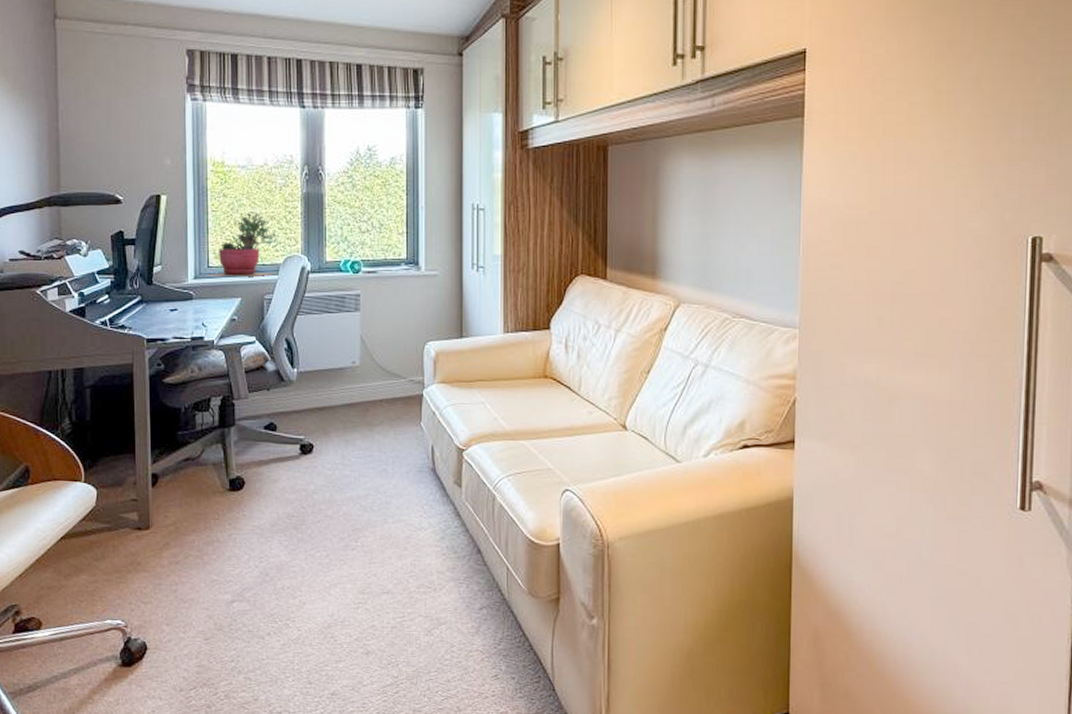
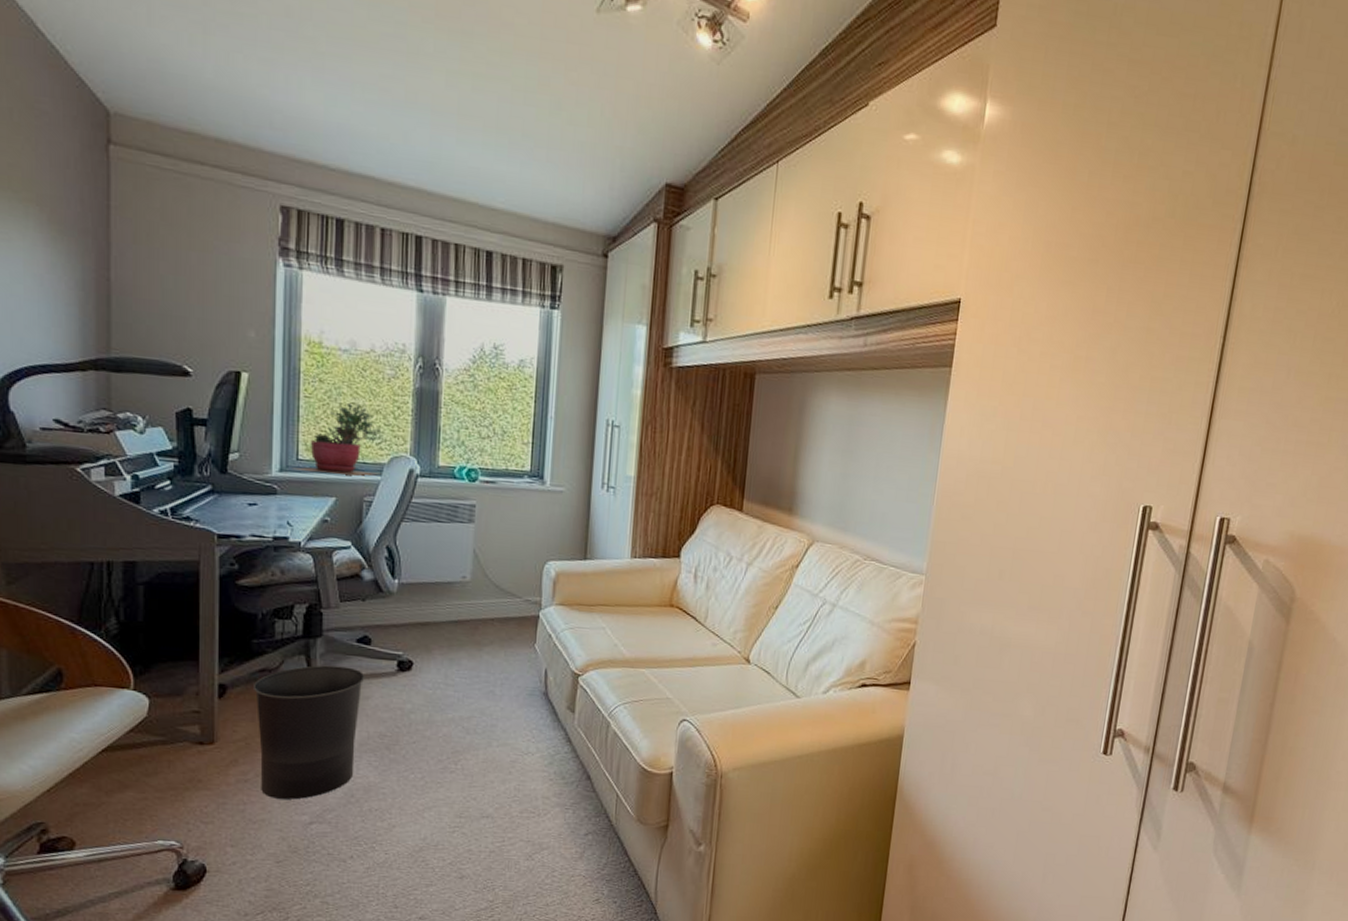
waste bin: none [180,452,273,579] -> present [254,665,365,800]

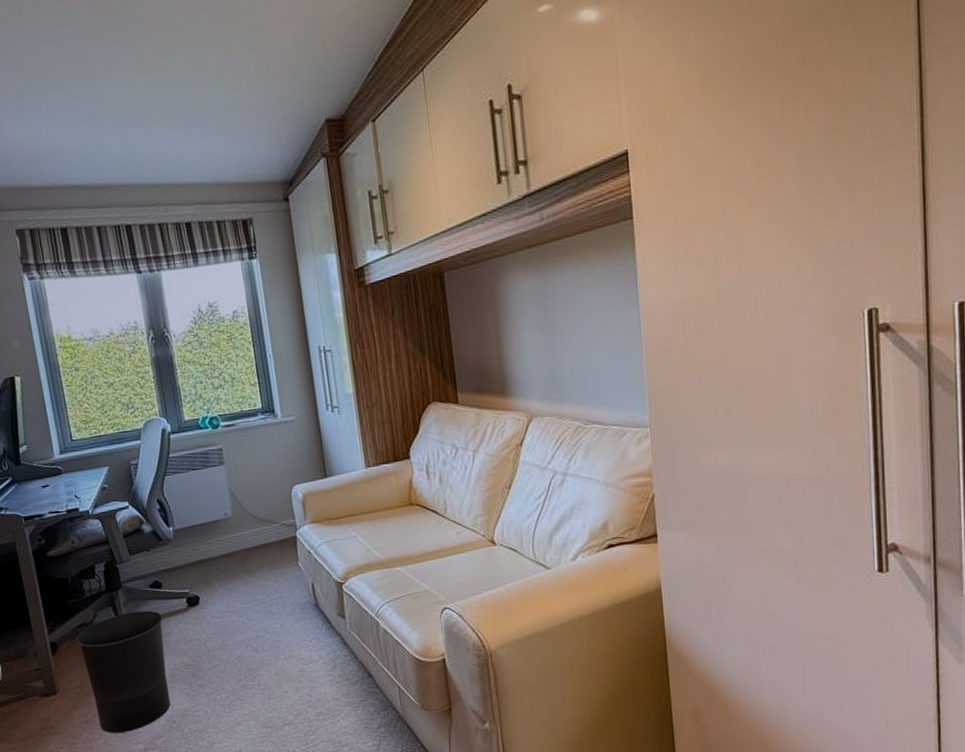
succulent plant: present [292,403,380,477] -> none [69,383,139,450]

